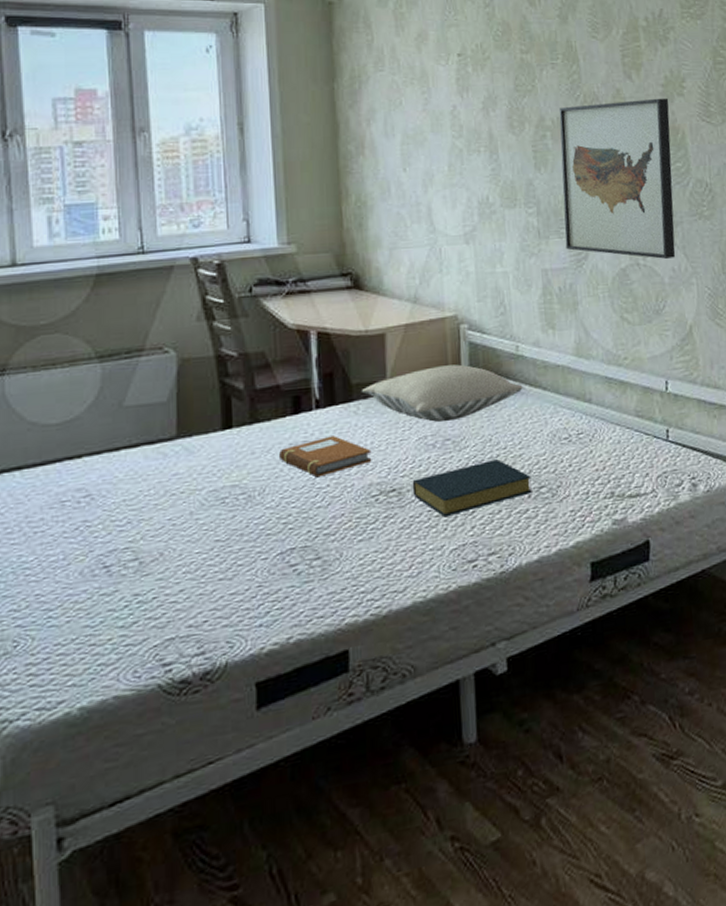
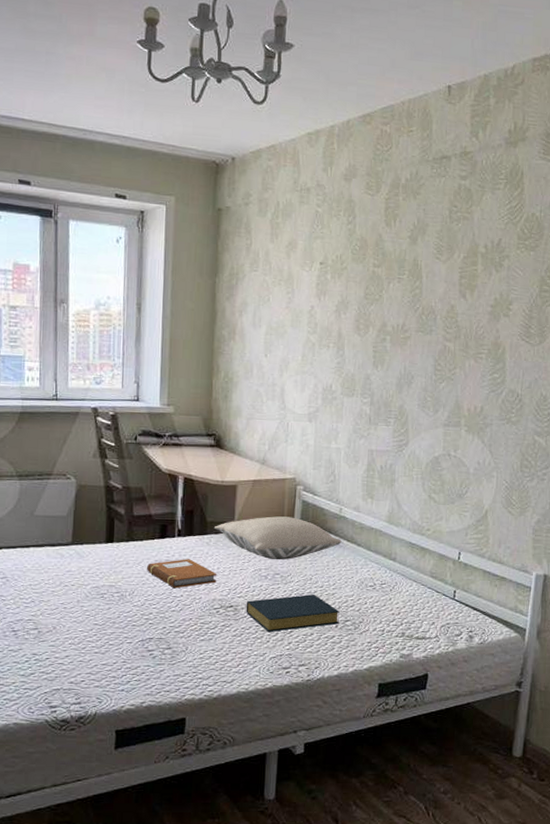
wall art: present [559,98,676,259] -> none [390,316,496,453]

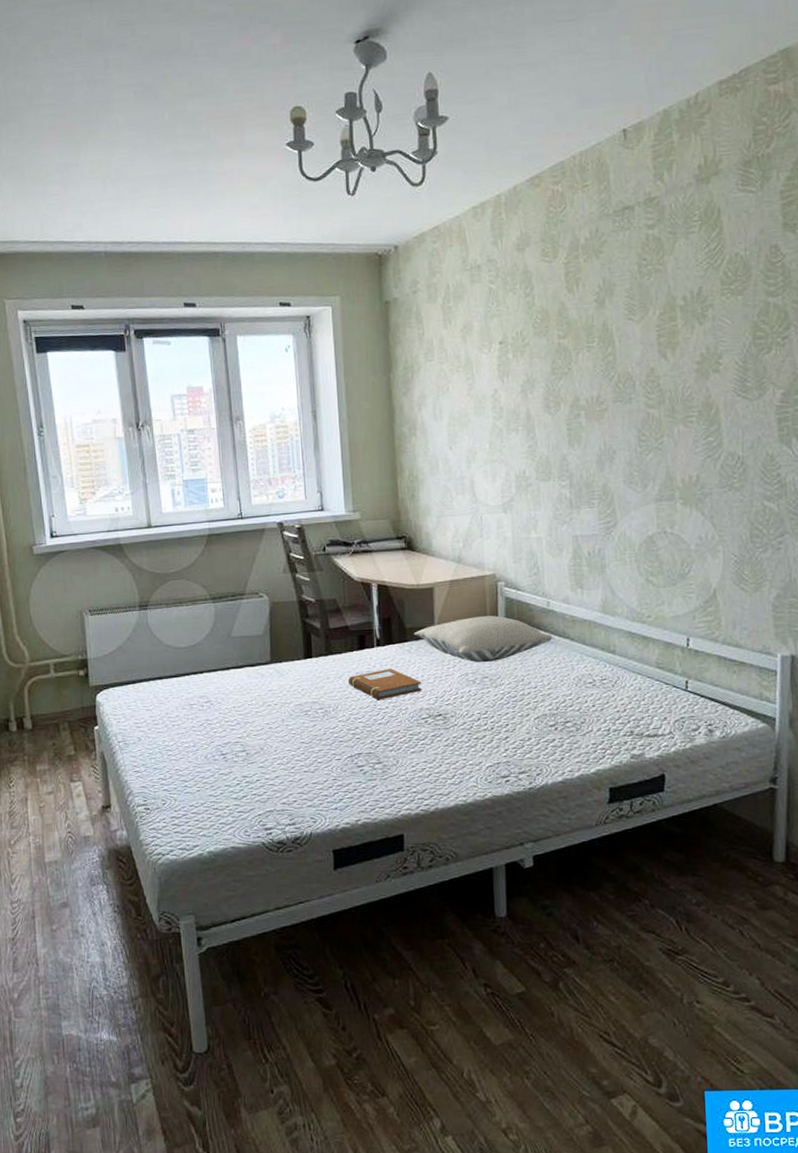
hardback book: present [246,594,340,632] -> none [455,696,559,739]

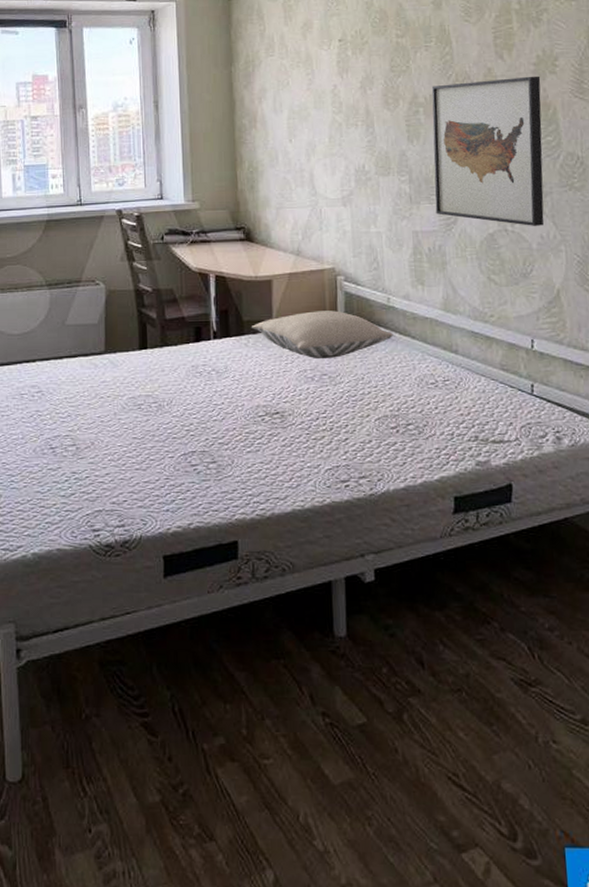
notebook: present [349,669,422,701] -> none [184,363,259,396]
wall art: none [593,374,704,528] -> present [431,76,544,226]

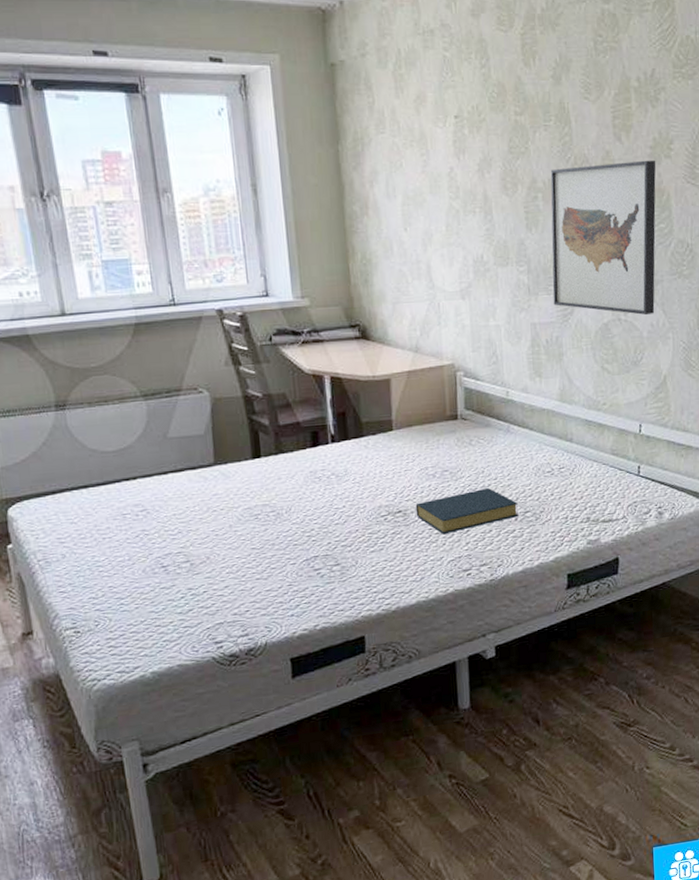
pillow: present [251,310,393,360] -> none [370,407,512,456]
hardback book: none [293,396,400,440] -> present [415,488,519,534]

